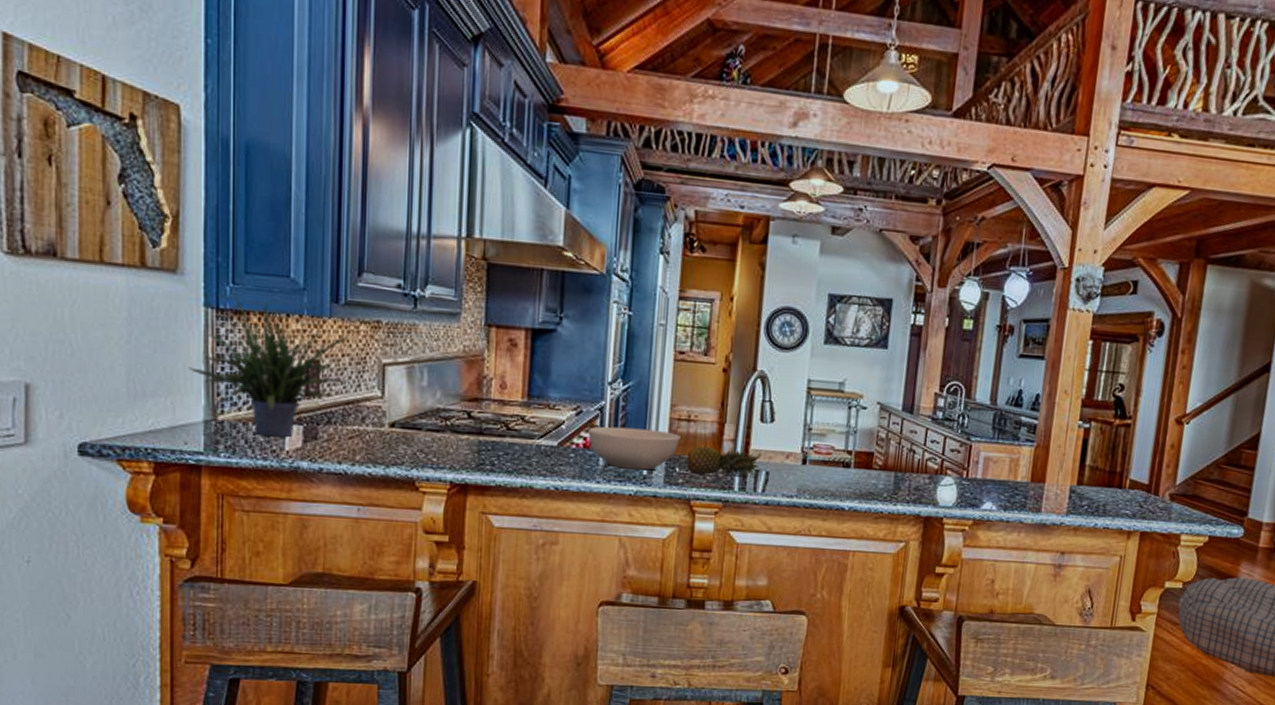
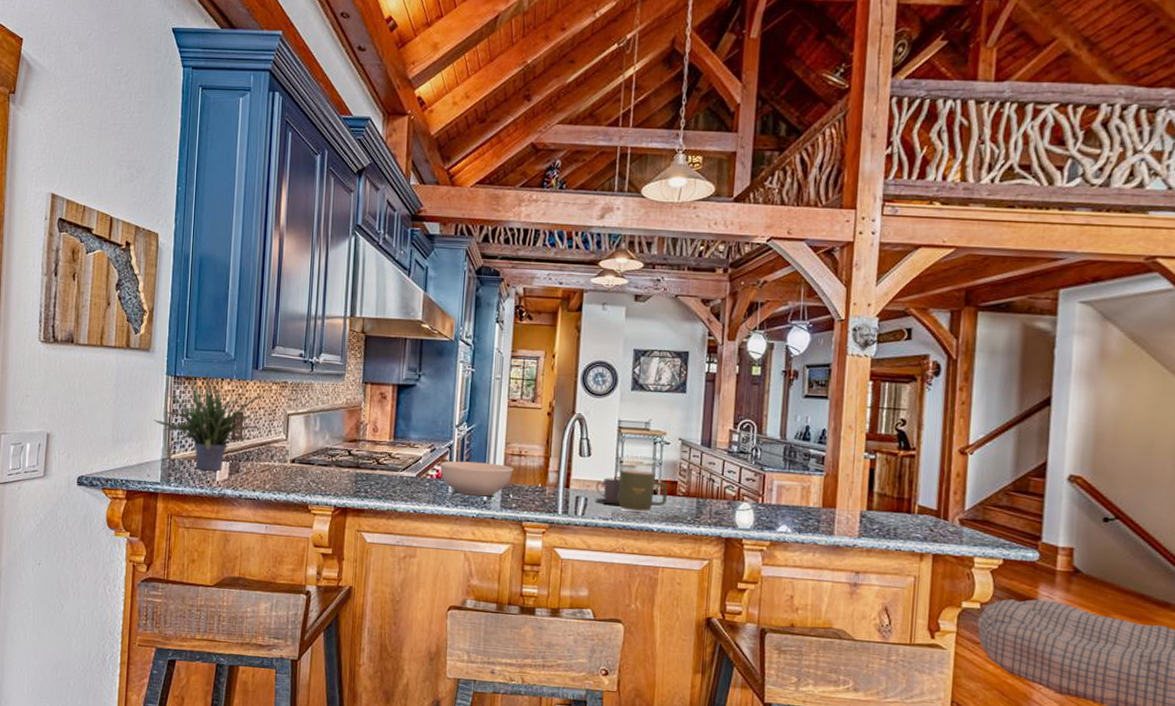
fruit: present [687,446,763,478] -> none [519,477,582,503]
cup: none [778,448,809,480] -> present [595,477,621,505]
mug: none [805,438,863,489] -> present [618,469,668,512]

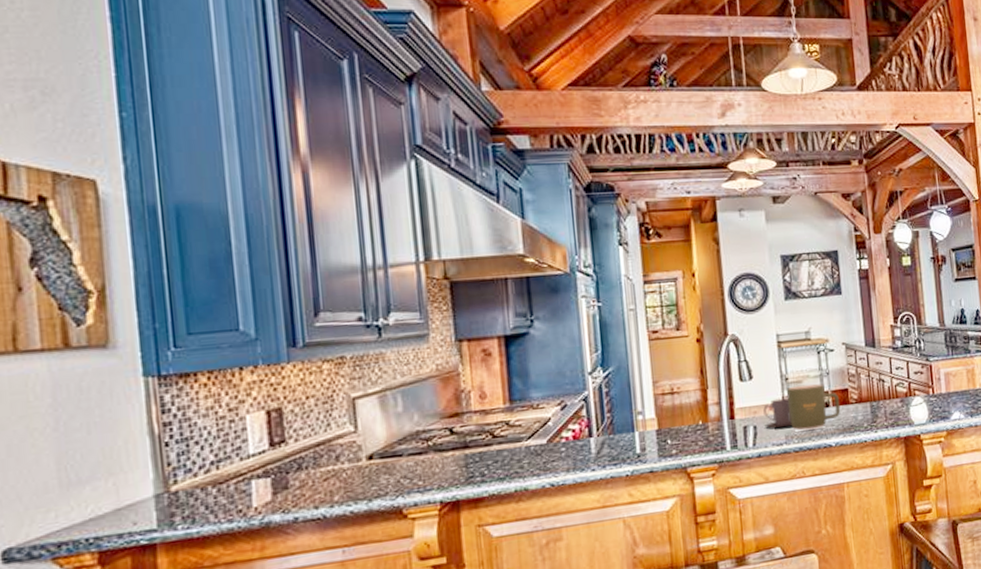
potted plant: present [153,362,266,472] -> none [131,353,316,499]
bowl: present [439,461,514,497] -> none [574,407,667,453]

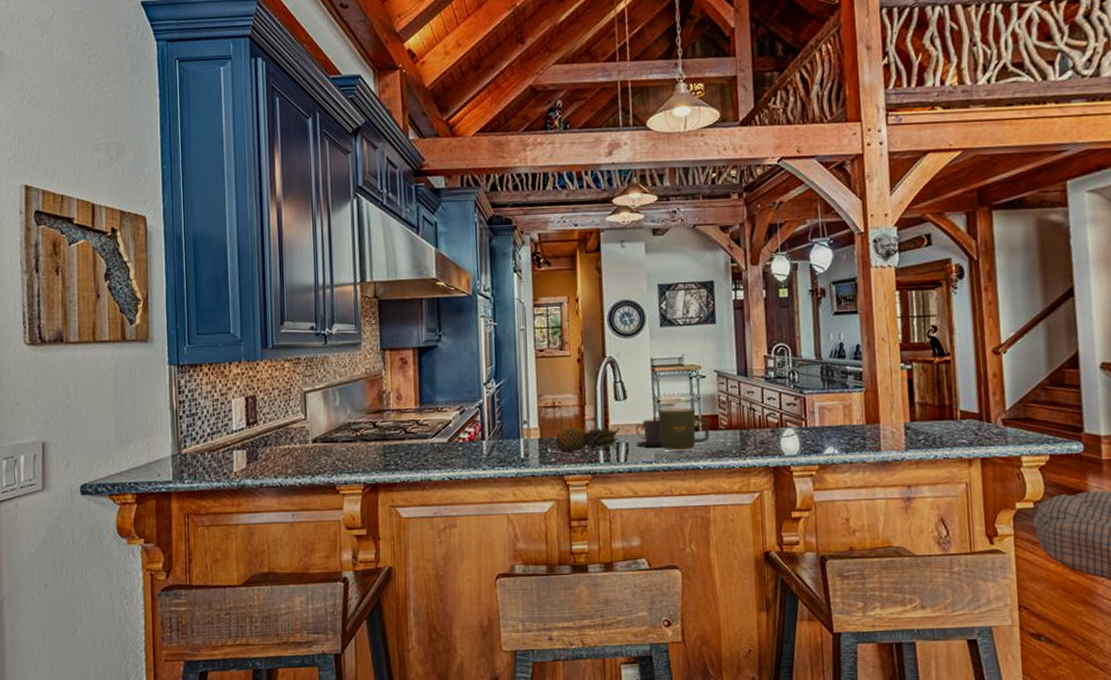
fruit: none [676,409,748,442] -> present [556,426,621,452]

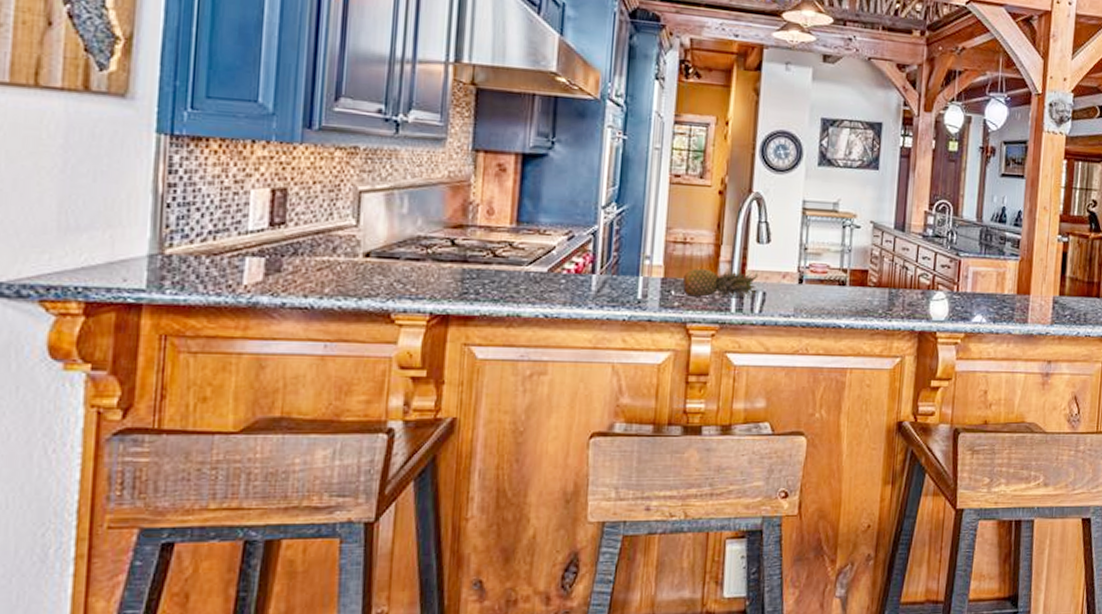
cup: present [635,419,662,447] -> none [775,267,805,300]
mug: present [658,407,710,451] -> none [802,257,858,307]

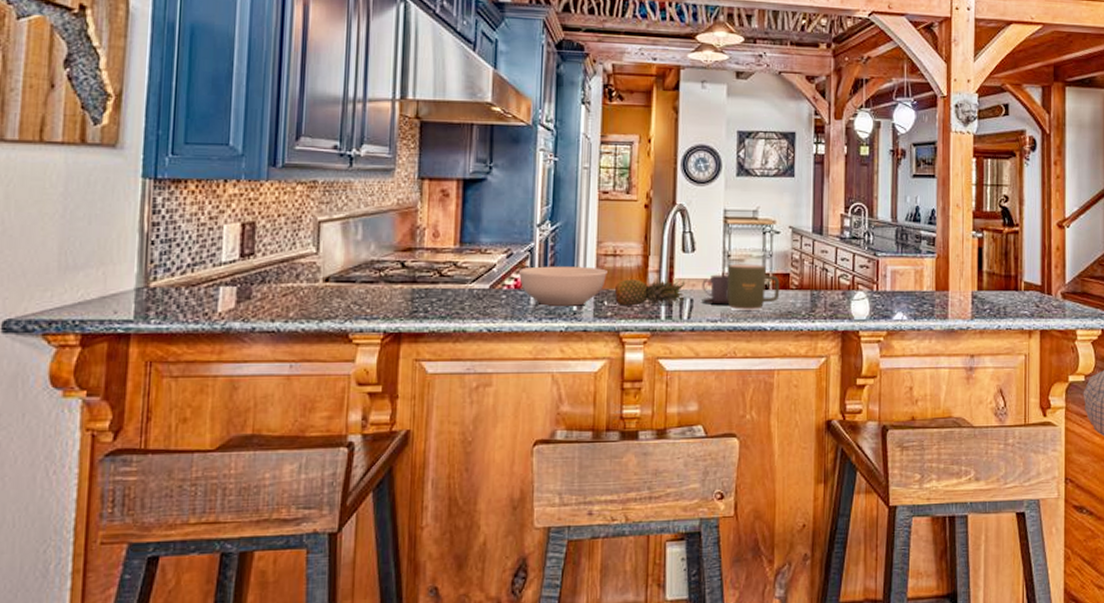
bowl: none [579,251,676,295] -> present [518,266,608,306]
cup: none [775,267,805,300] -> present [702,274,729,305]
mug: none [802,257,858,307] -> present [727,263,780,310]

